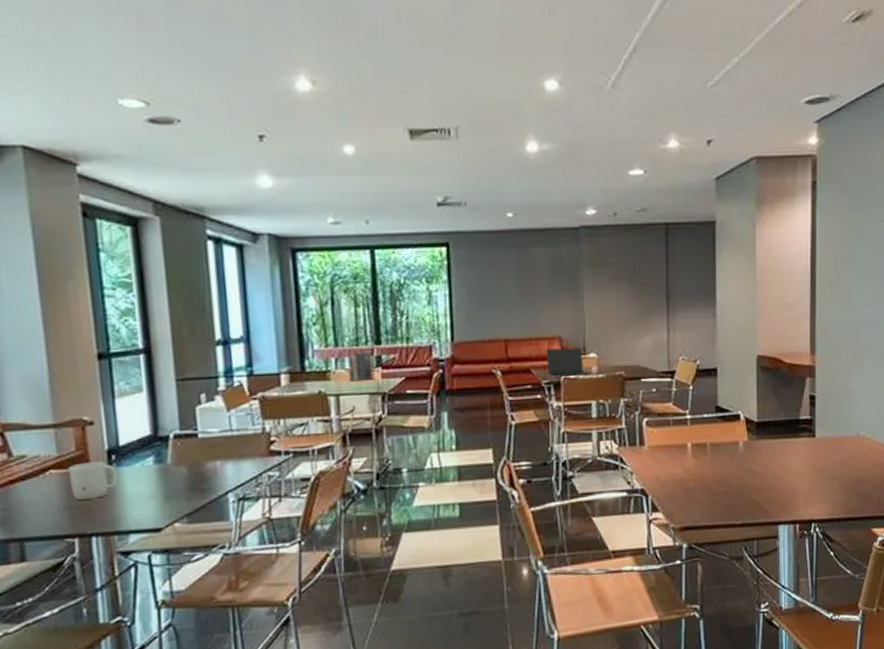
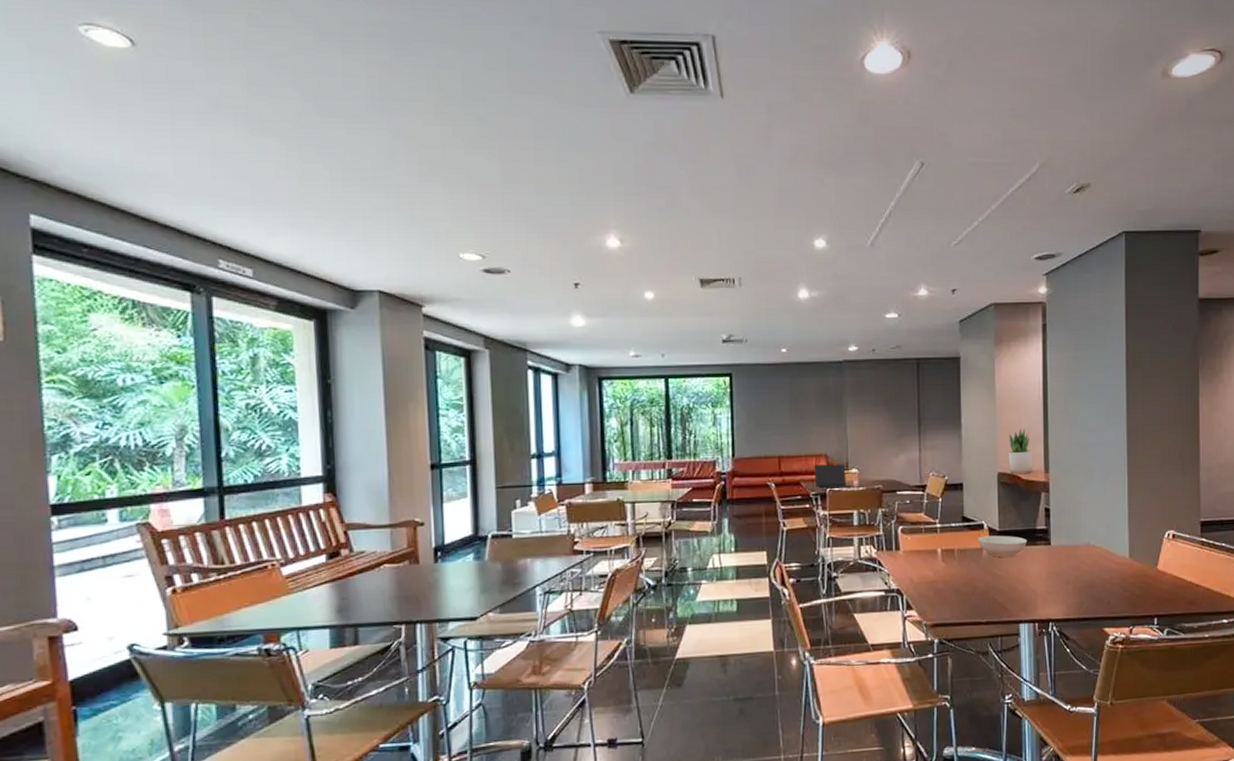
mug: present [68,461,118,500] -> none [399,557,442,591]
books: present [347,350,375,382] -> none [642,464,666,491]
bowl: none [733,426,789,453] -> present [978,535,1027,558]
planter: none [770,305,796,358] -> present [1009,429,1032,475]

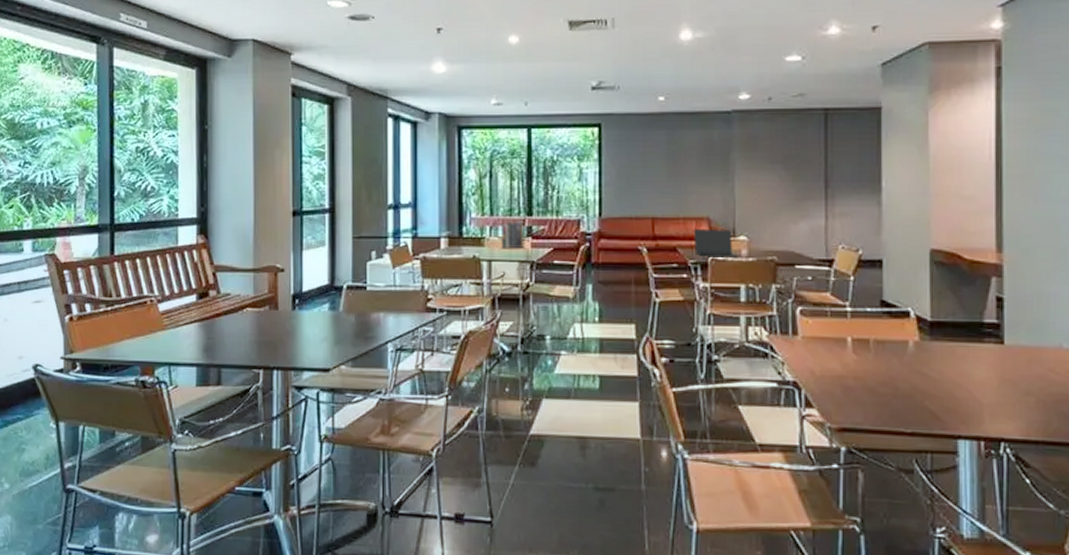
books: none [642,464,666,491] -> present [500,221,525,249]
bowl: present [978,535,1027,558] -> none [902,326,970,356]
planter: present [1009,429,1032,475] -> none [946,196,979,253]

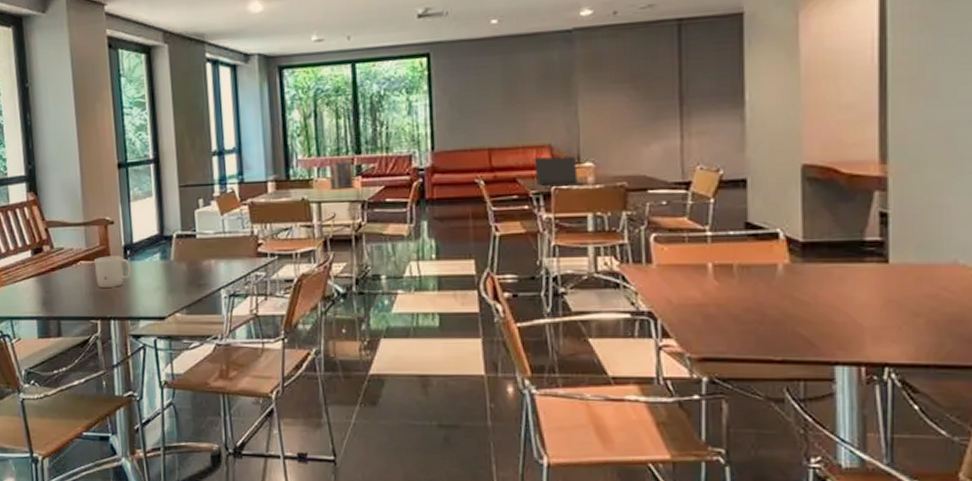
mug: none [260,304,299,336] -> present [93,255,132,288]

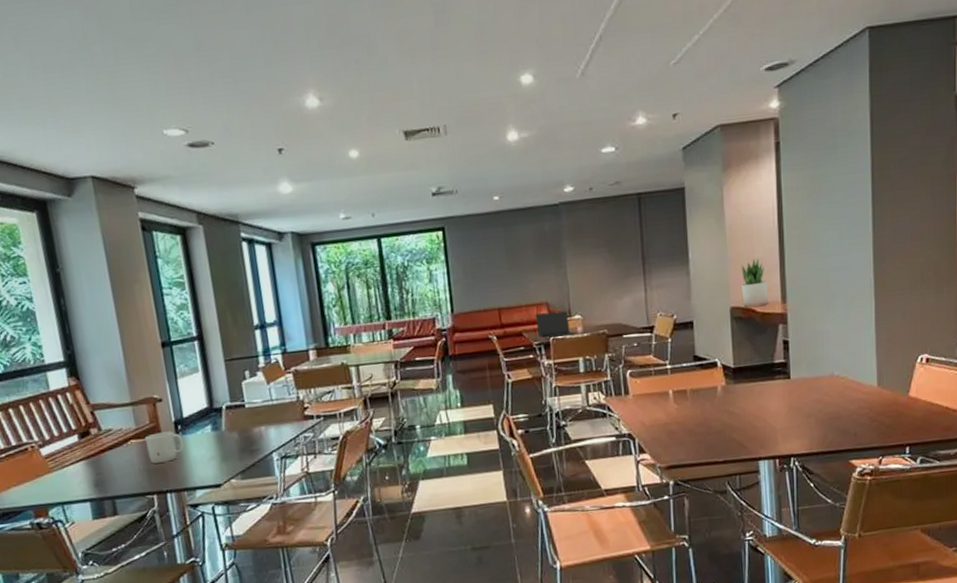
books: present [328,160,355,190] -> none [363,325,388,354]
planter: none [820,104,859,167] -> present [741,259,768,308]

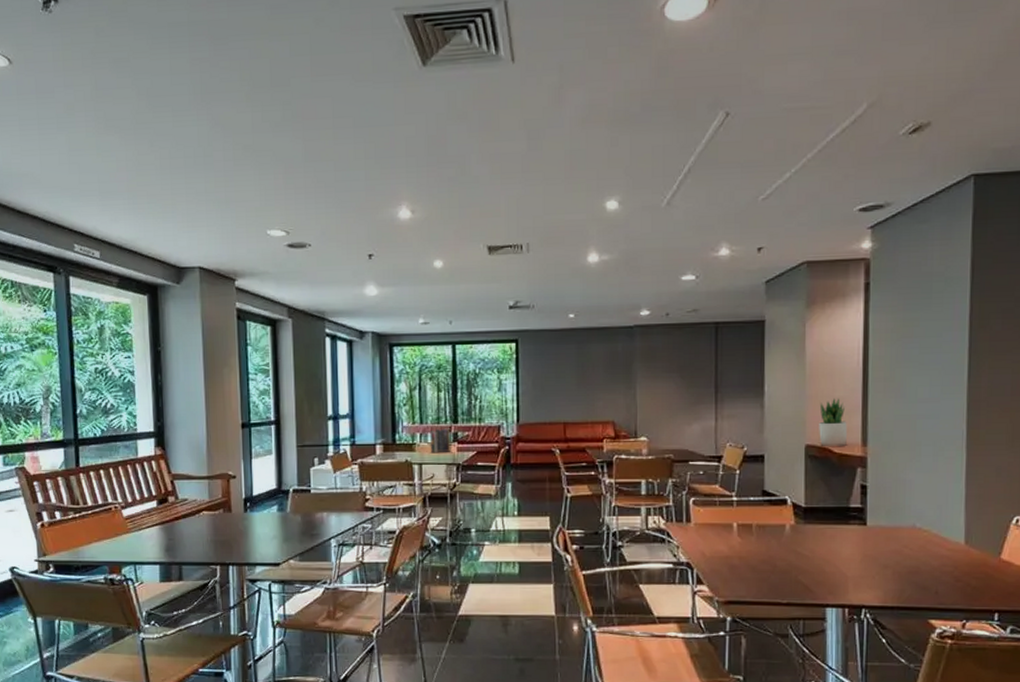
mug: present [144,431,184,464] -> none [215,507,250,536]
books: none [363,325,388,354] -> present [429,428,451,454]
laptop: present [535,311,576,338] -> none [600,432,640,457]

